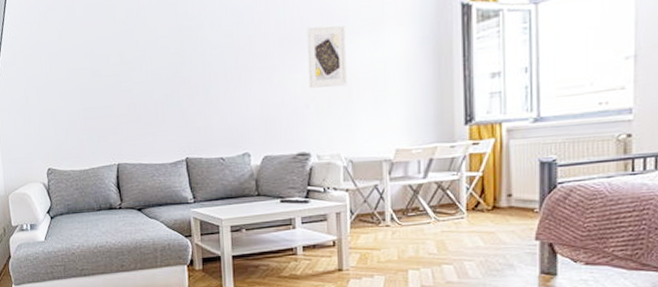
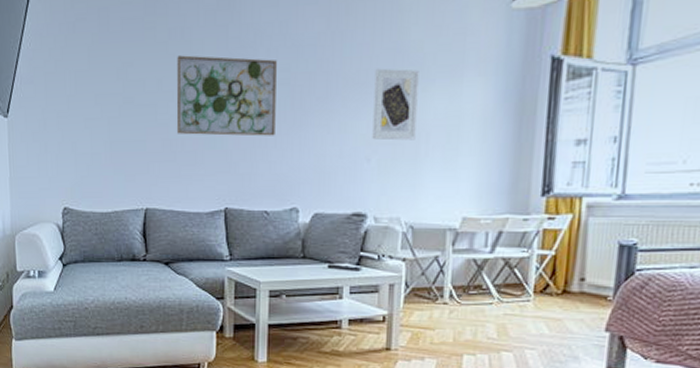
wall art: none [135,27,224,98] -> present [176,55,277,137]

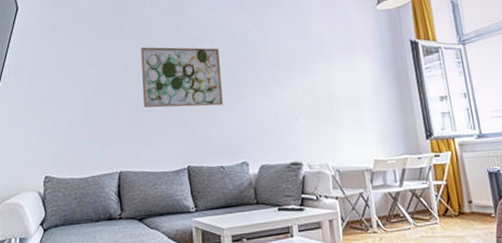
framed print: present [372,68,419,141] -> none [292,52,329,104]

